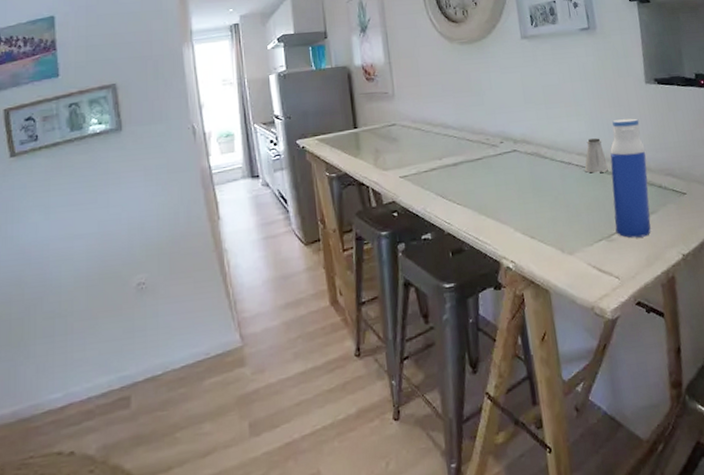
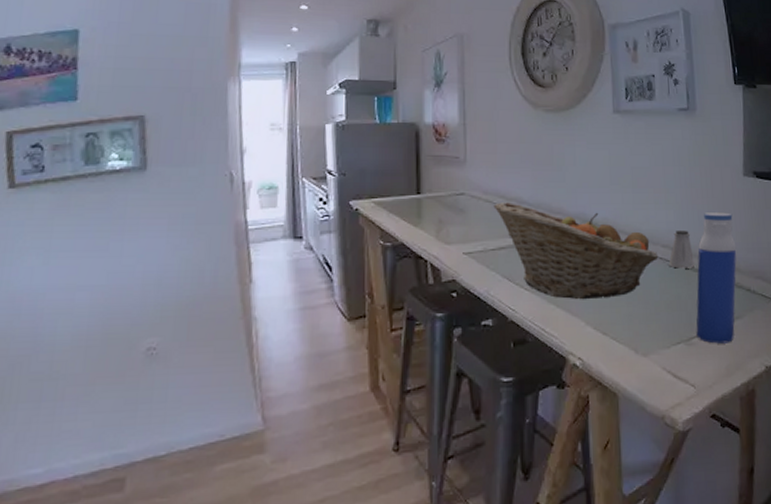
fruit basket: none [422,128,575,210] -> present [493,202,659,300]

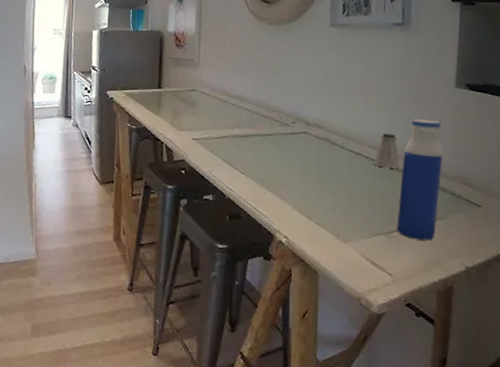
fruit basket: present [493,202,659,300] -> none [219,99,365,188]

